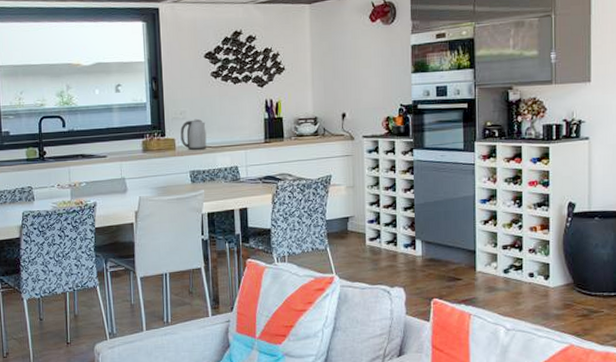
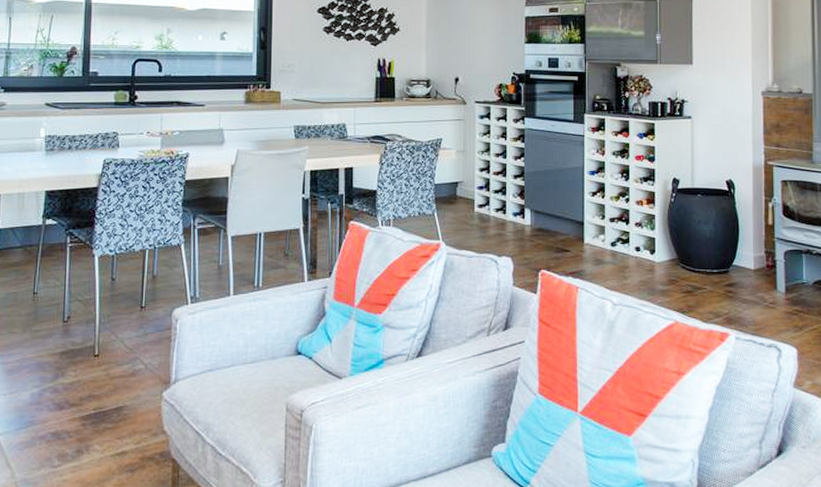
kettle: present [180,118,207,151] -> none [287,72,315,105]

